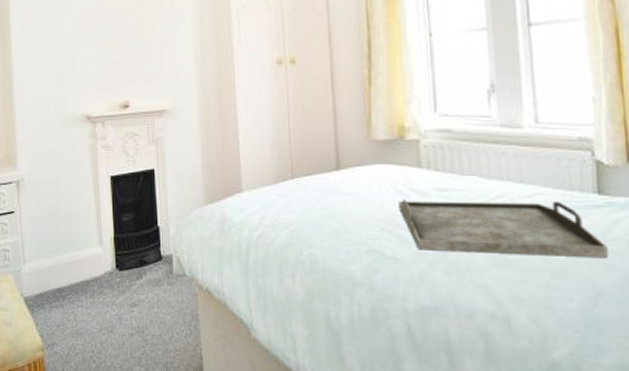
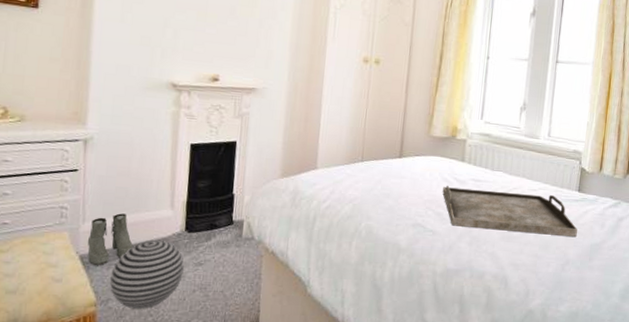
boots: none [29,253,69,308] -> present [87,213,133,265]
decorative ball: none [53,280,120,354] -> present [110,240,184,309]

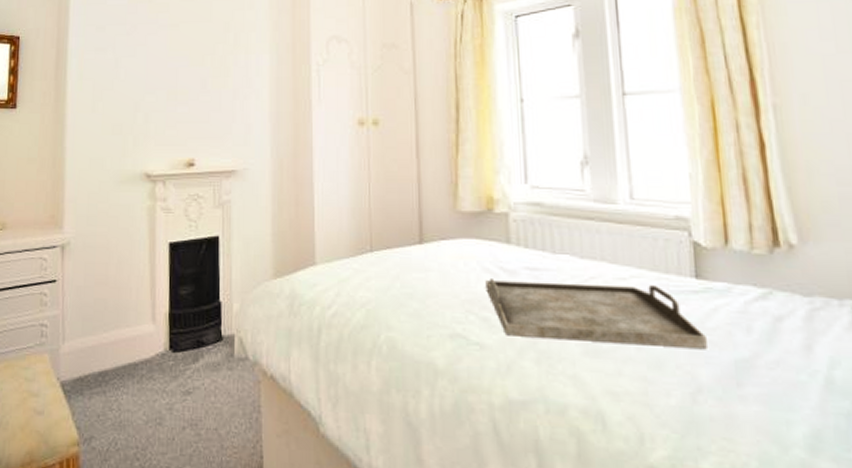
boots: present [87,213,133,265] -> none [67,330,114,394]
decorative ball: present [110,240,184,309] -> none [92,363,171,450]

